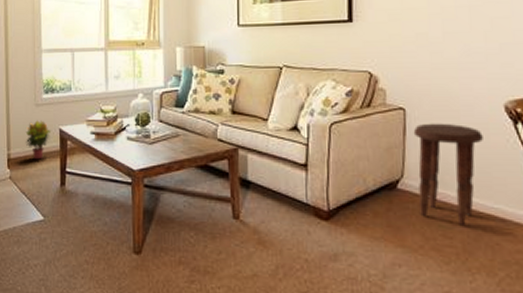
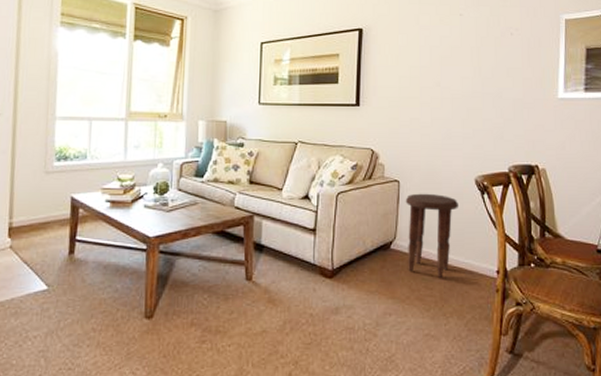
potted plant: present [25,120,51,160] -> none [31,188,61,228]

